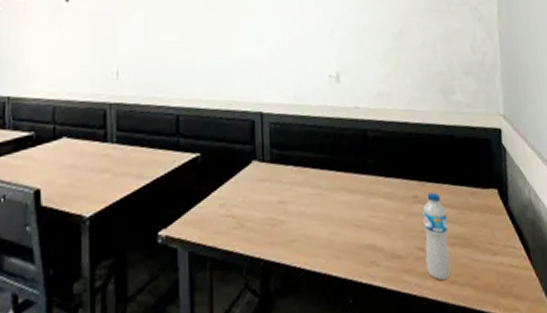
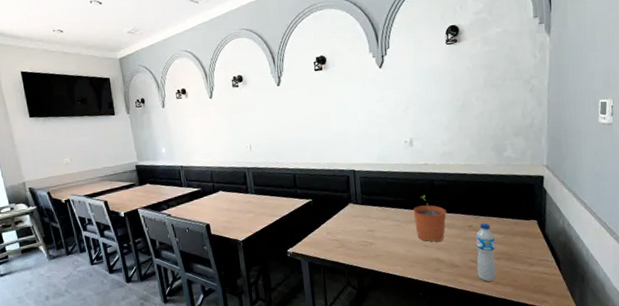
plant pot: none [340,151,384,221] -> present [413,195,447,243]

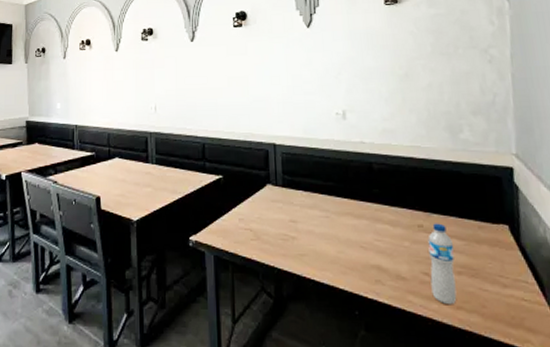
plant pot: present [413,195,447,243] -> none [346,181,389,245]

